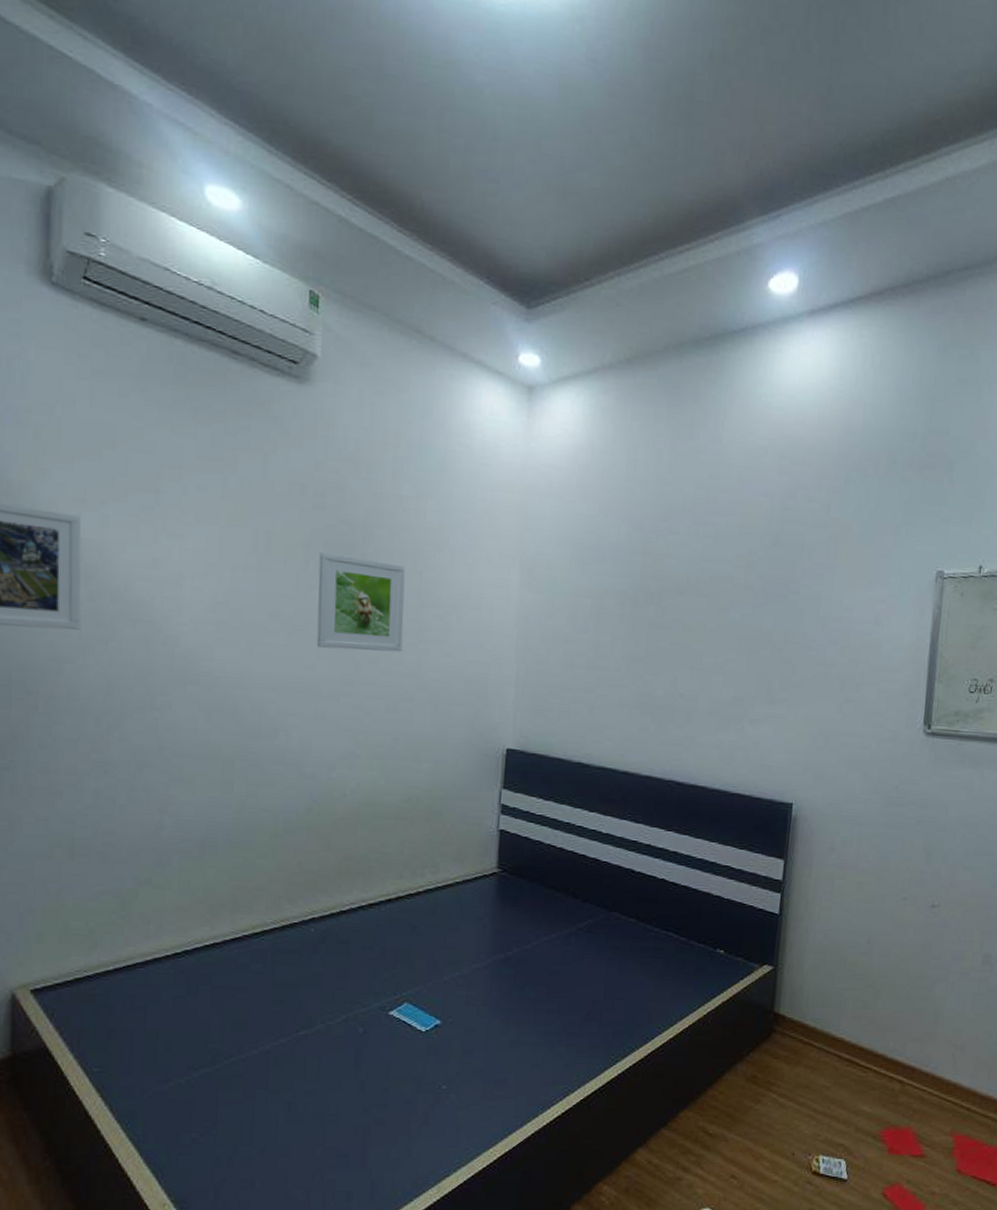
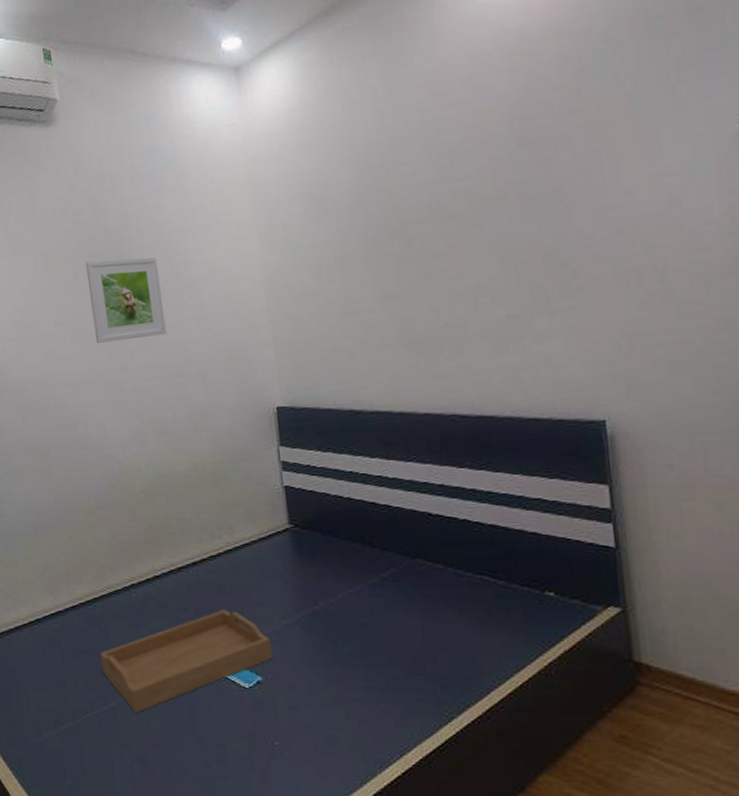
serving tray: none [258,951,457,1057] -> present [100,610,273,713]

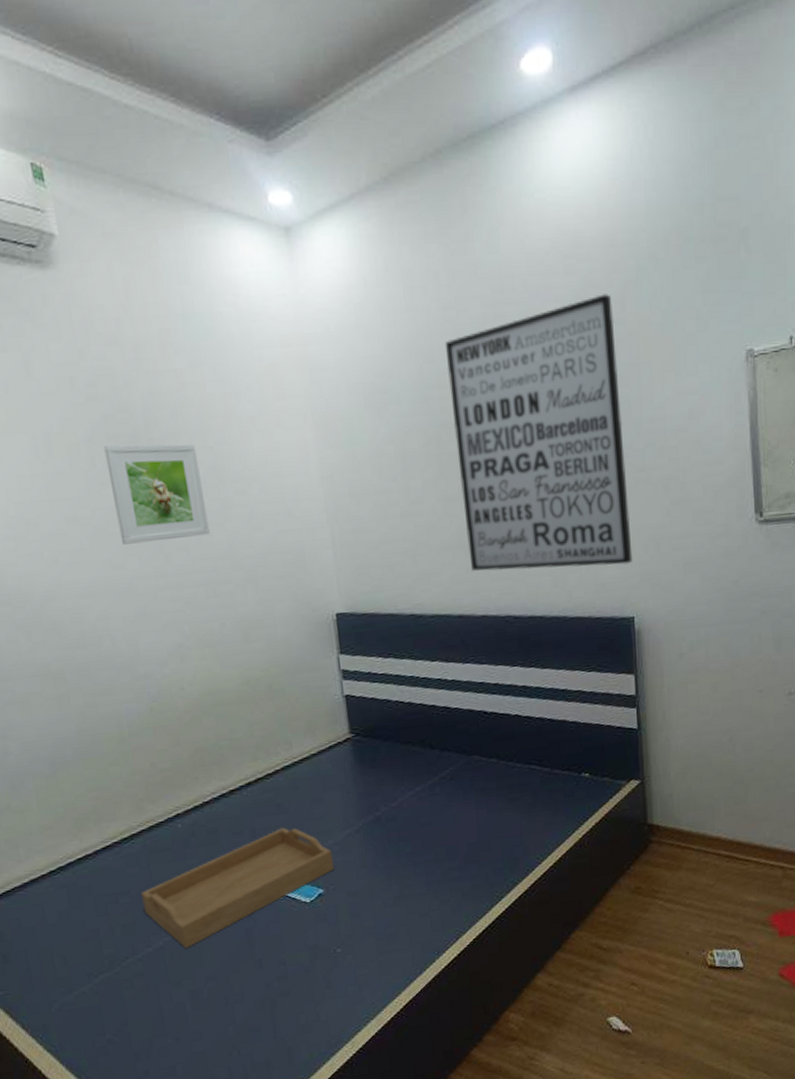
wall art: none [382,84,601,369] -> present [444,294,633,571]

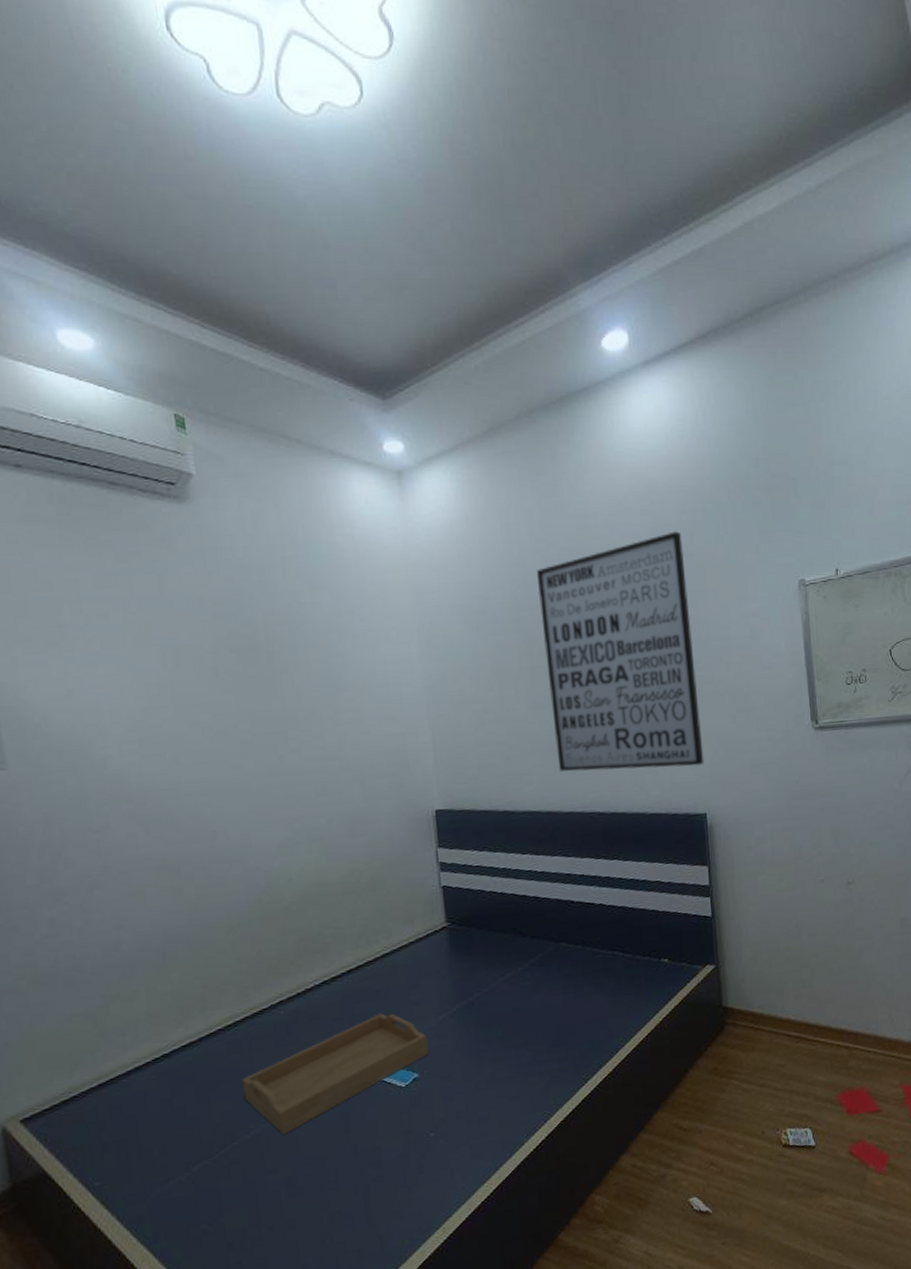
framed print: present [104,444,210,545] -> none [227,656,321,747]

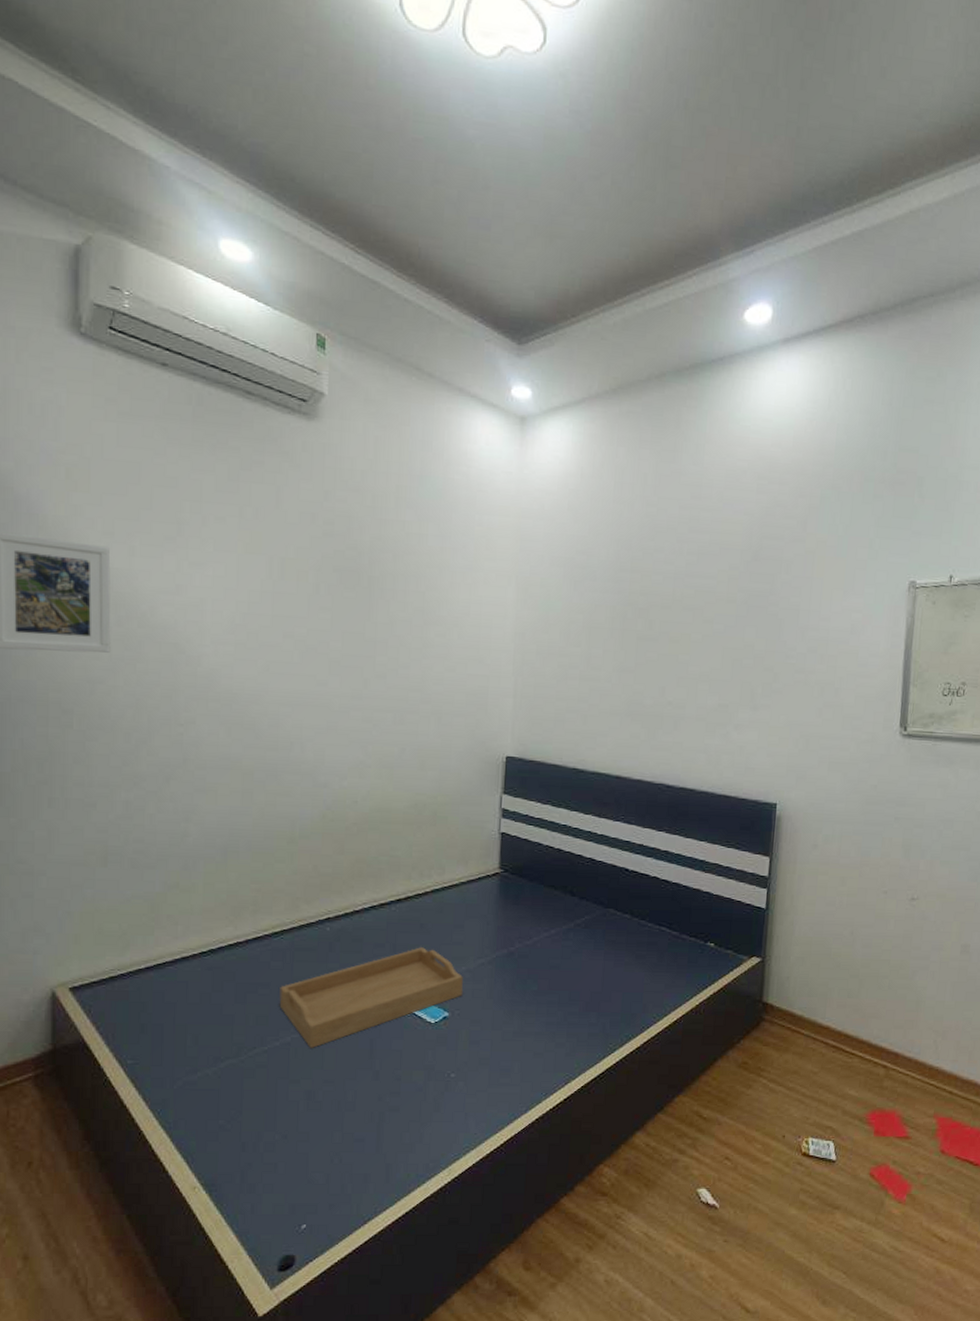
wall art: present [536,531,704,772] -> none [634,514,796,754]

